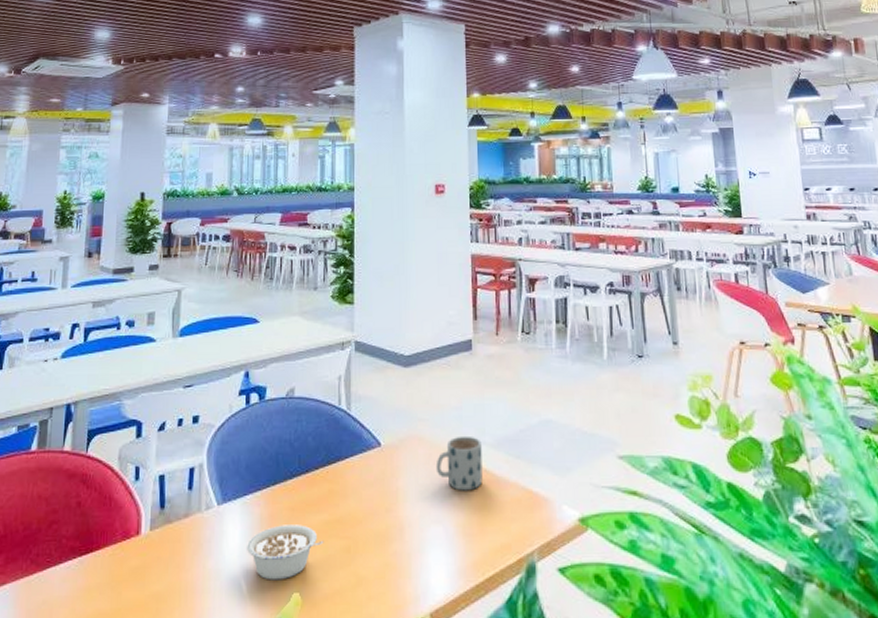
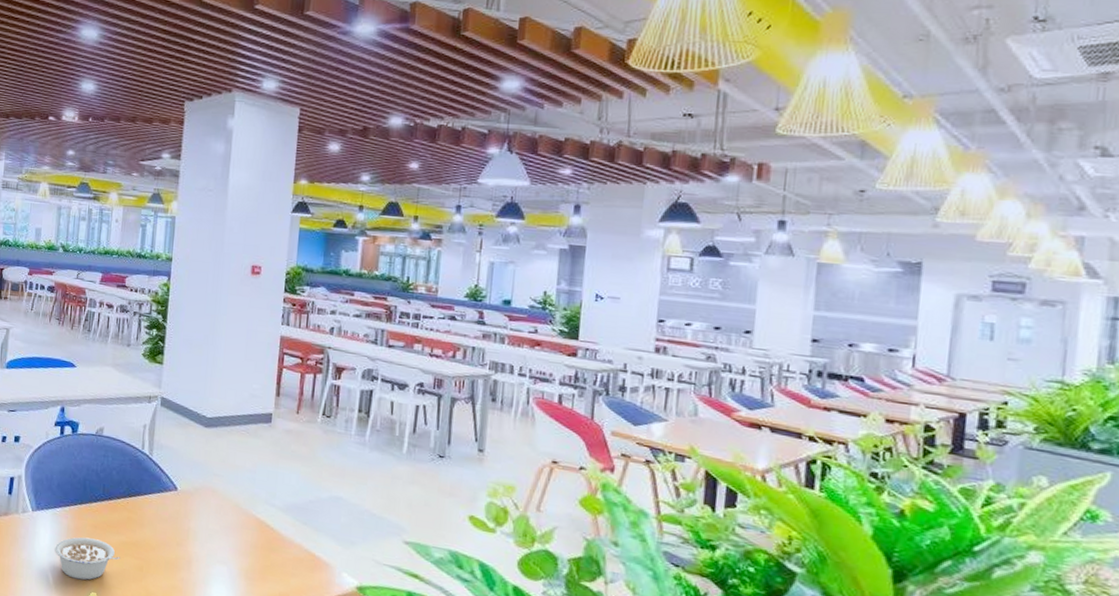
mug: present [435,435,483,491] -> none [225,495,271,543]

